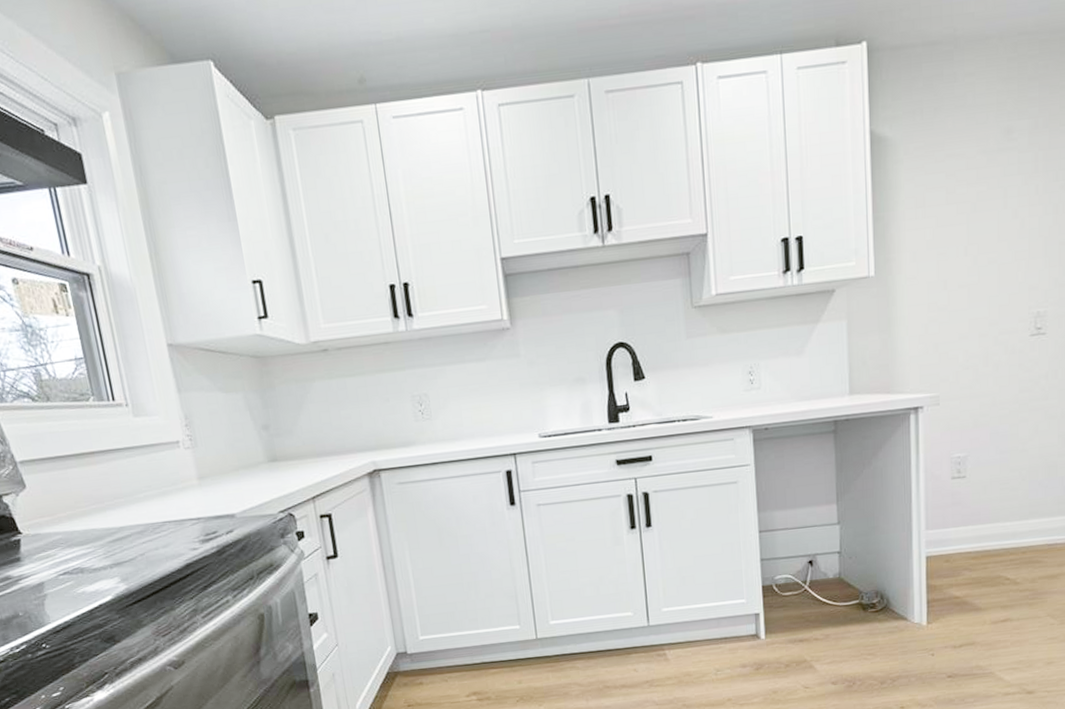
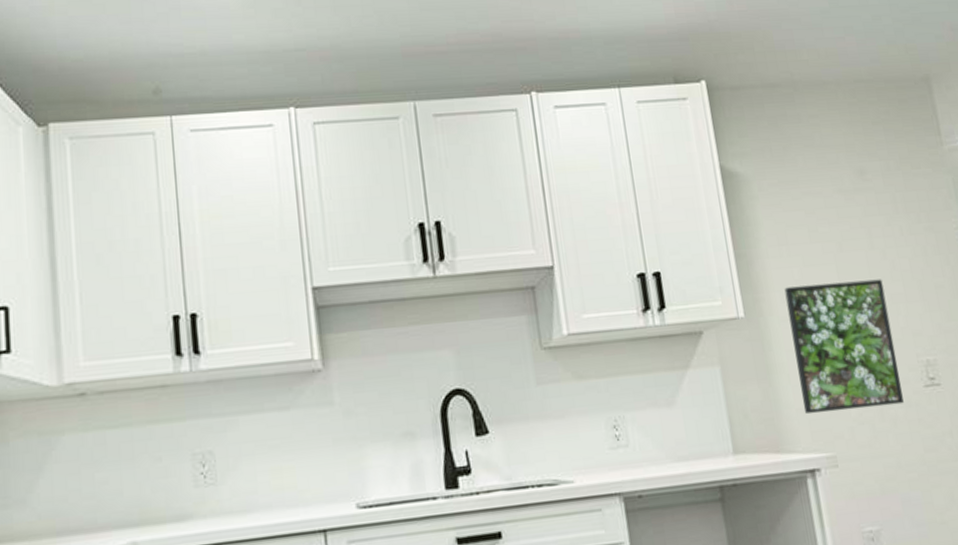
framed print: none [915,237,1010,361] -> present [784,279,904,415]

